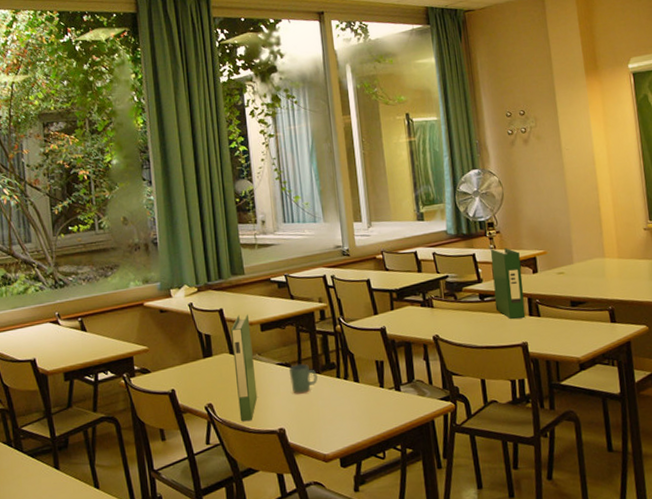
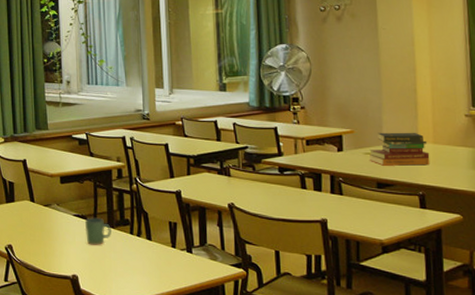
binder: present [231,314,258,421] -> none [33,167,54,264]
binder: present [490,248,526,319] -> none [293,124,327,194]
books: none [562,248,617,284] -> present [369,132,430,166]

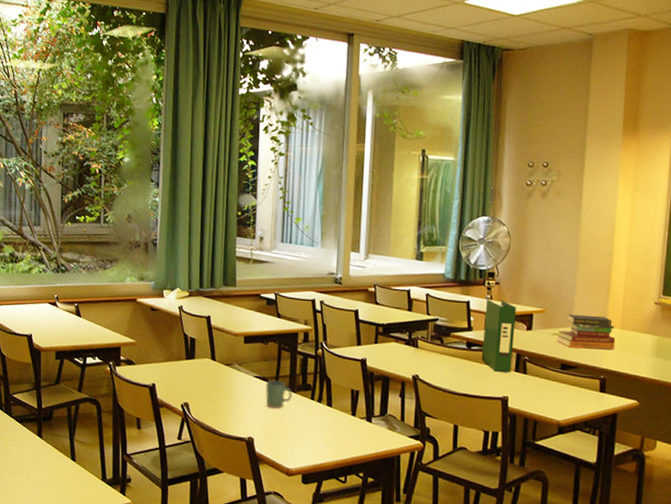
binder: none [293,124,327,194] -> present [481,299,516,372]

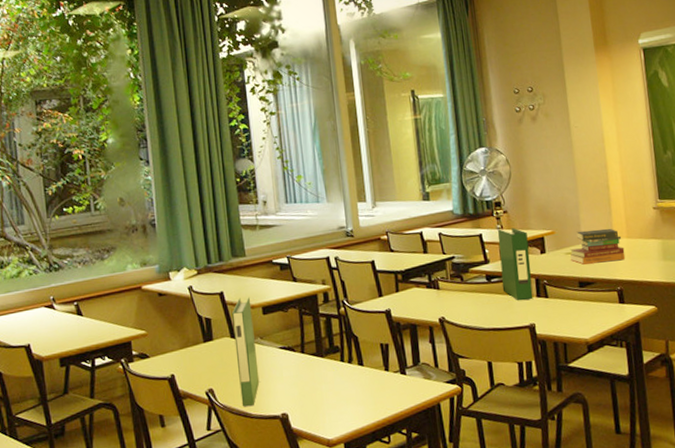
binder: none [212,324,235,424] -> present [232,297,260,406]
mug: present [265,380,292,409] -> none [291,347,321,378]

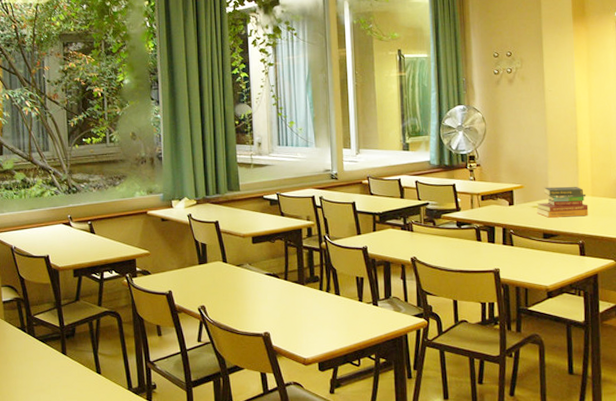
binder: present [232,297,260,406] -> none [225,227,246,323]
binder: present [498,228,533,300] -> none [470,180,500,246]

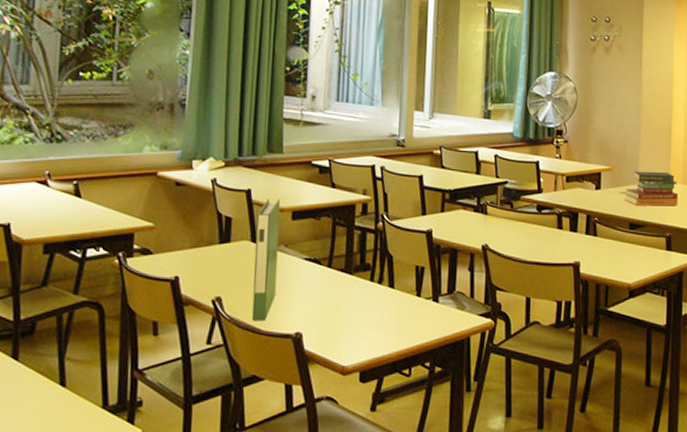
binder: none [225,227,246,323] -> present [251,198,281,320]

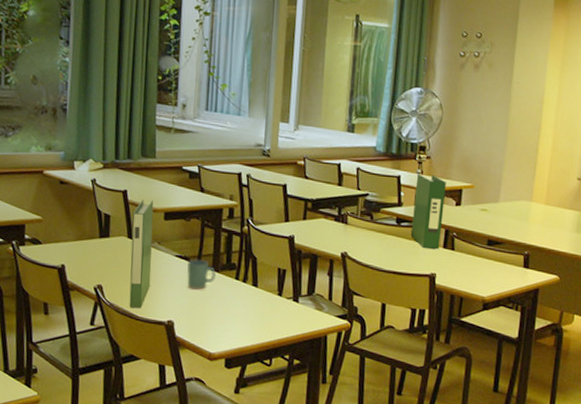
mug: none [316,261,349,295] -> present [186,259,216,290]
binder: none [552,158,585,235] -> present [410,174,446,249]
books: present [624,171,678,206] -> none [484,189,540,226]

